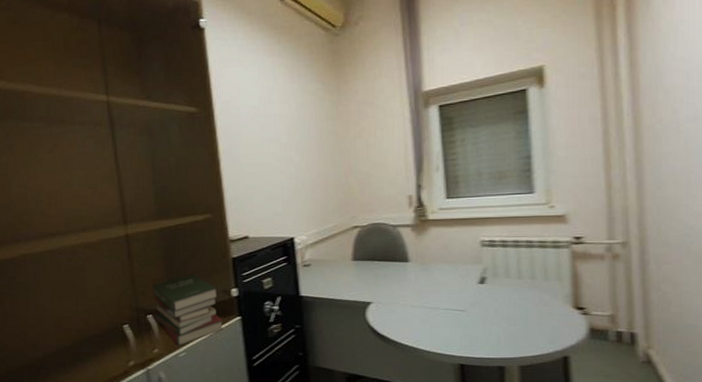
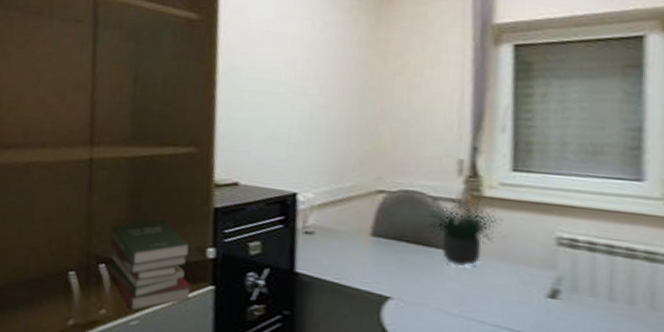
potted plant: none [391,215,442,273] -> present [428,188,502,267]

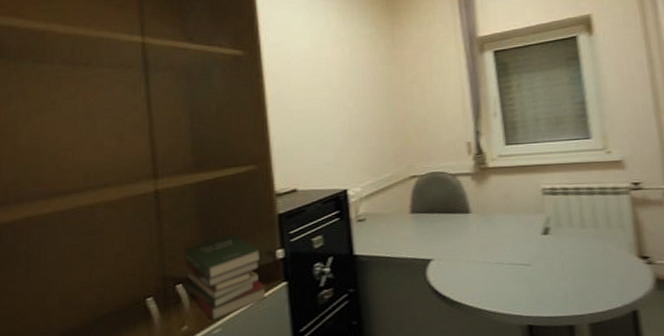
potted plant: present [428,188,502,267] -> none [451,163,503,225]

